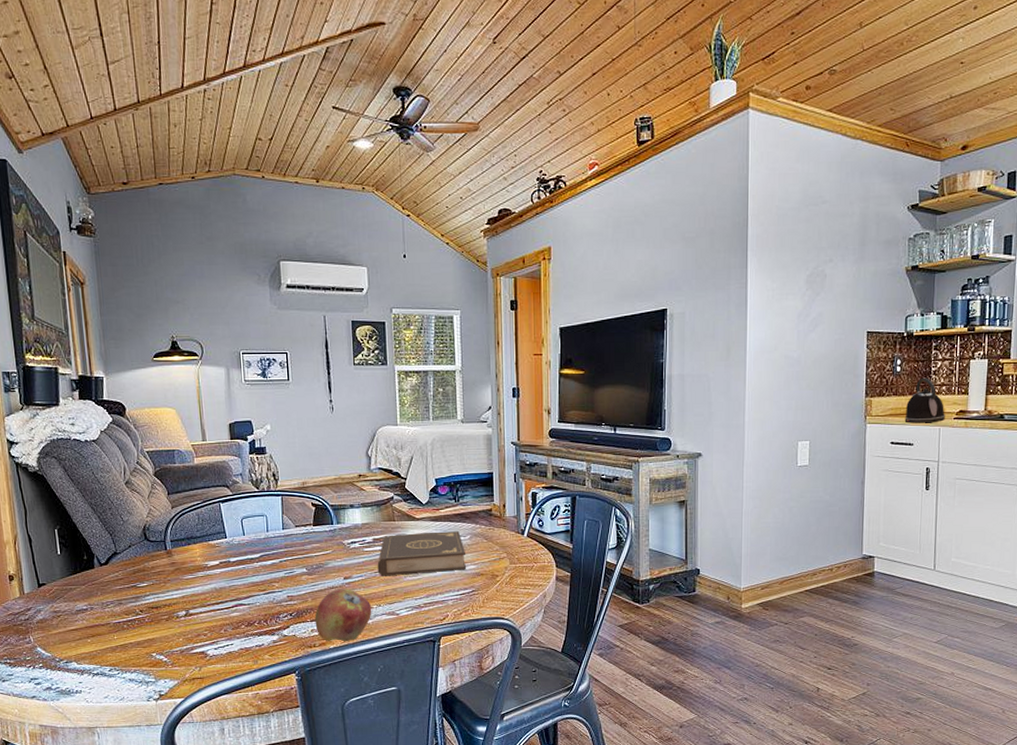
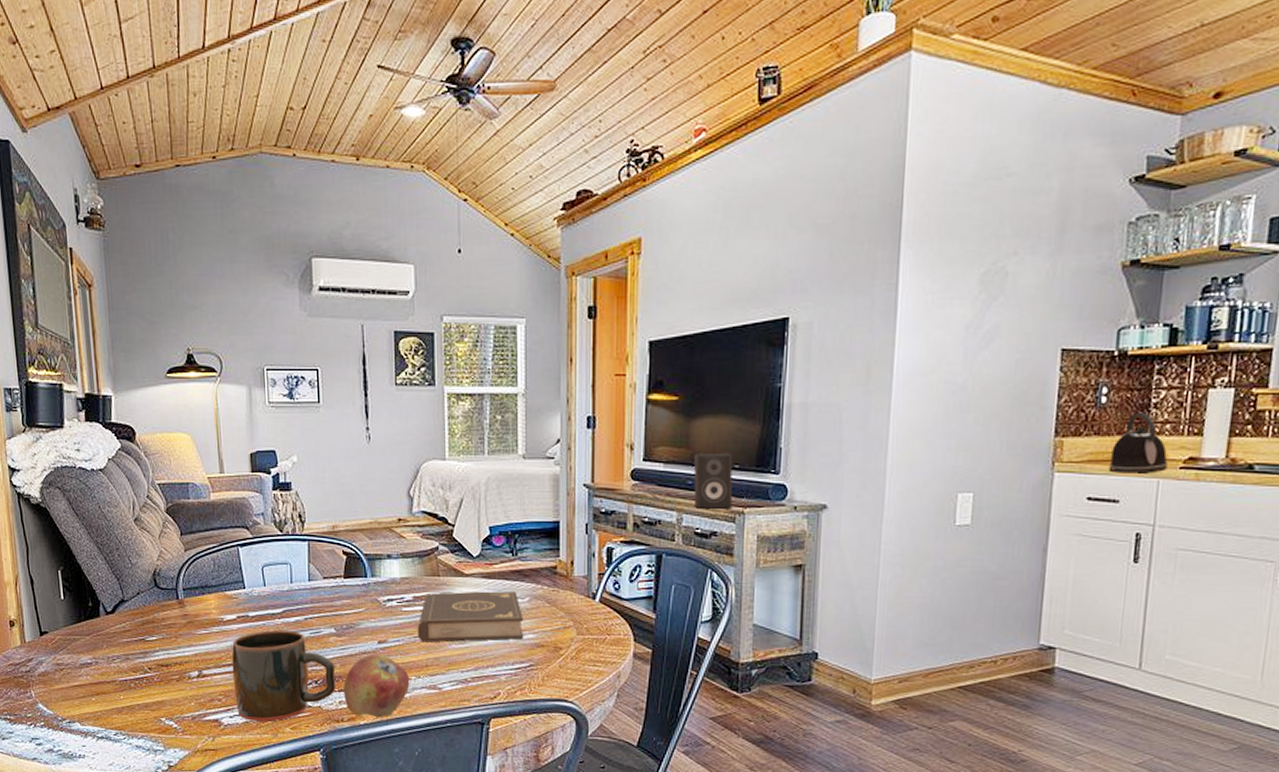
mug: none [215,572,309,651] -> present [231,630,336,722]
speaker: none [599,414,630,460] -> present [693,452,733,510]

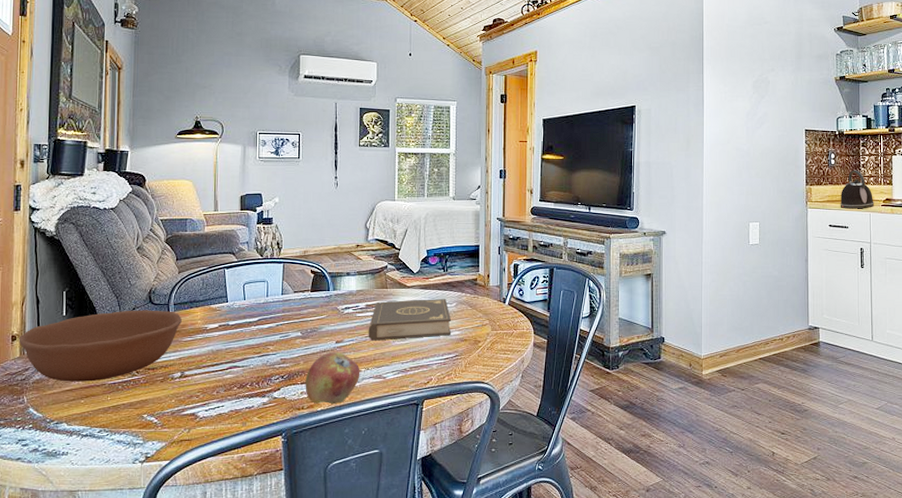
bowl: none [17,594,194,677] -> present [19,310,182,382]
mug: present [231,630,336,722] -> none [211,336,300,413]
speaker: present [693,452,733,510] -> none [575,195,602,236]

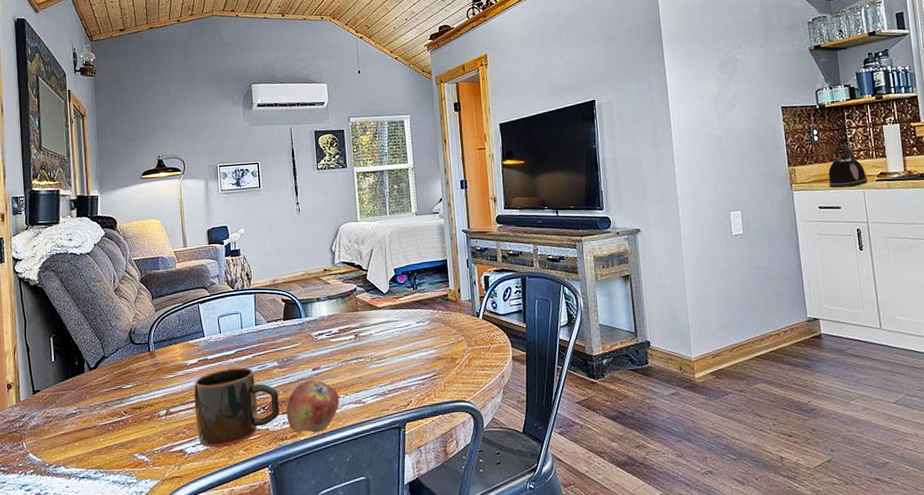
bowl: present [19,310,182,382] -> none [14,349,163,426]
mug: none [211,336,300,413] -> present [194,367,280,448]
book: present [368,299,452,341] -> none [343,317,427,366]

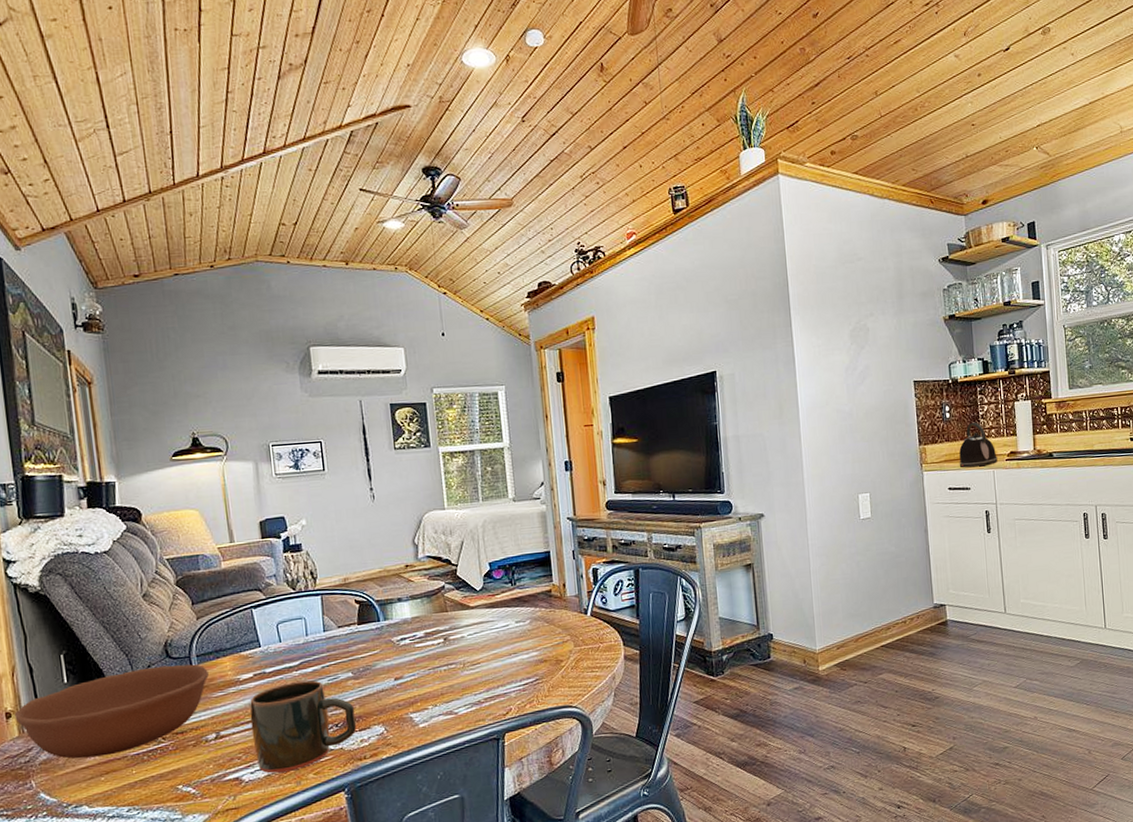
bowl: none [14,349,163,426] -> present [14,664,209,759]
fruit: present [286,380,340,433] -> none [363,690,428,751]

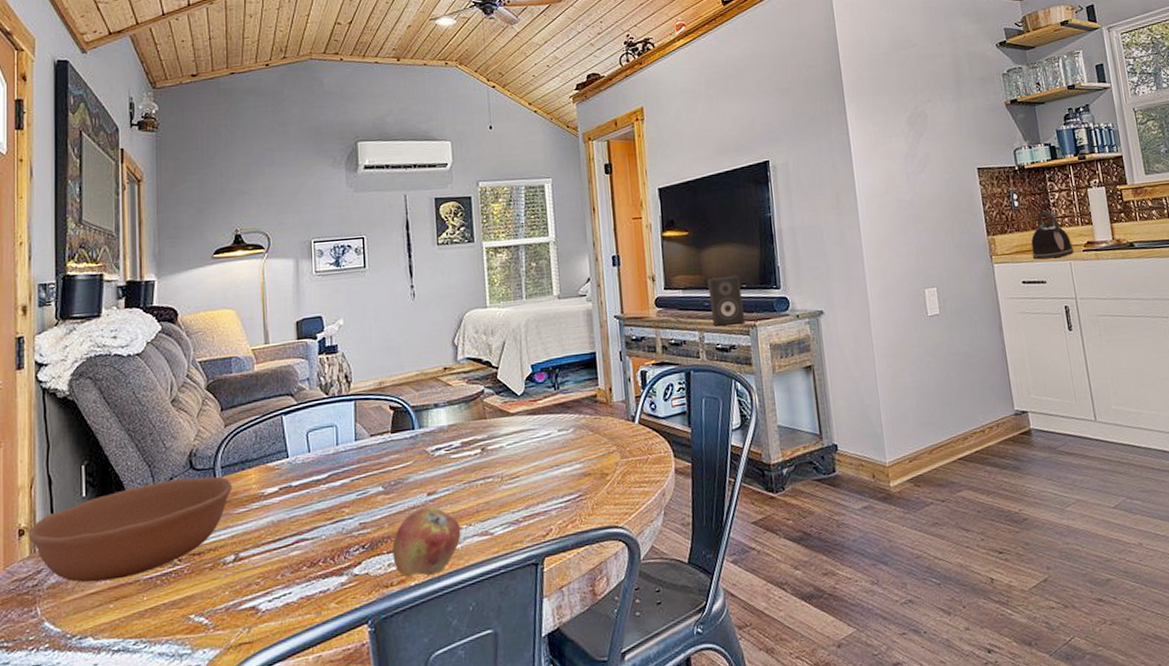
mug: present [250,680,357,773] -> none [272,495,385,602]
fruit: none [363,690,428,751] -> present [392,507,461,577]
speaker: none [656,480,691,529] -> present [708,275,746,328]

